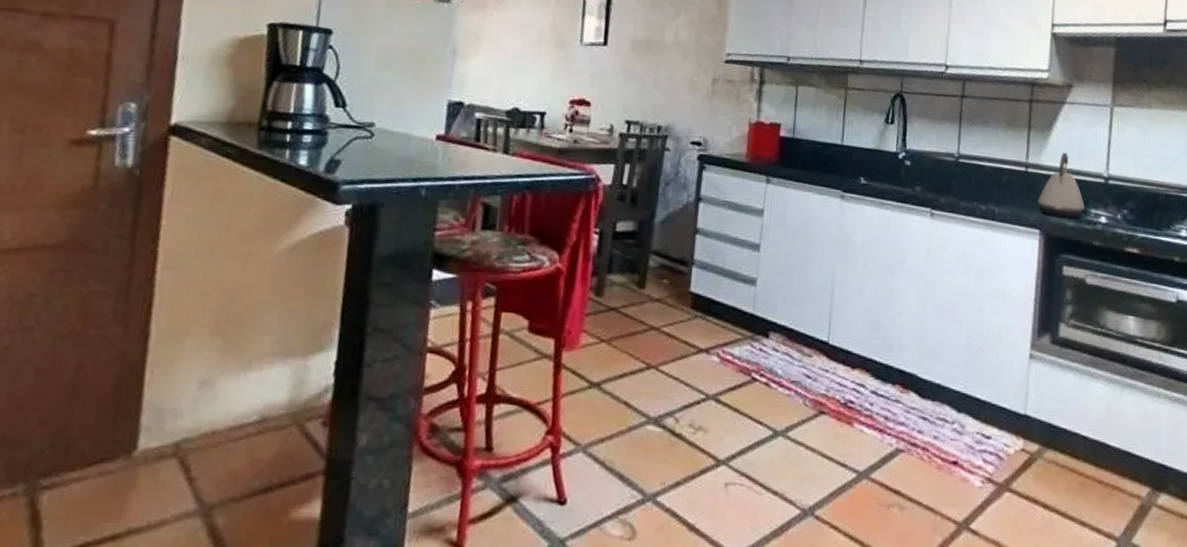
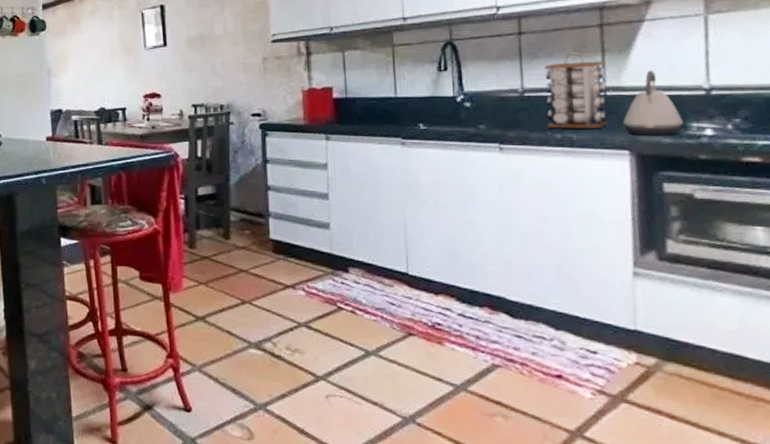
spice rack: none [975,123,1030,205] -> present [544,51,608,130]

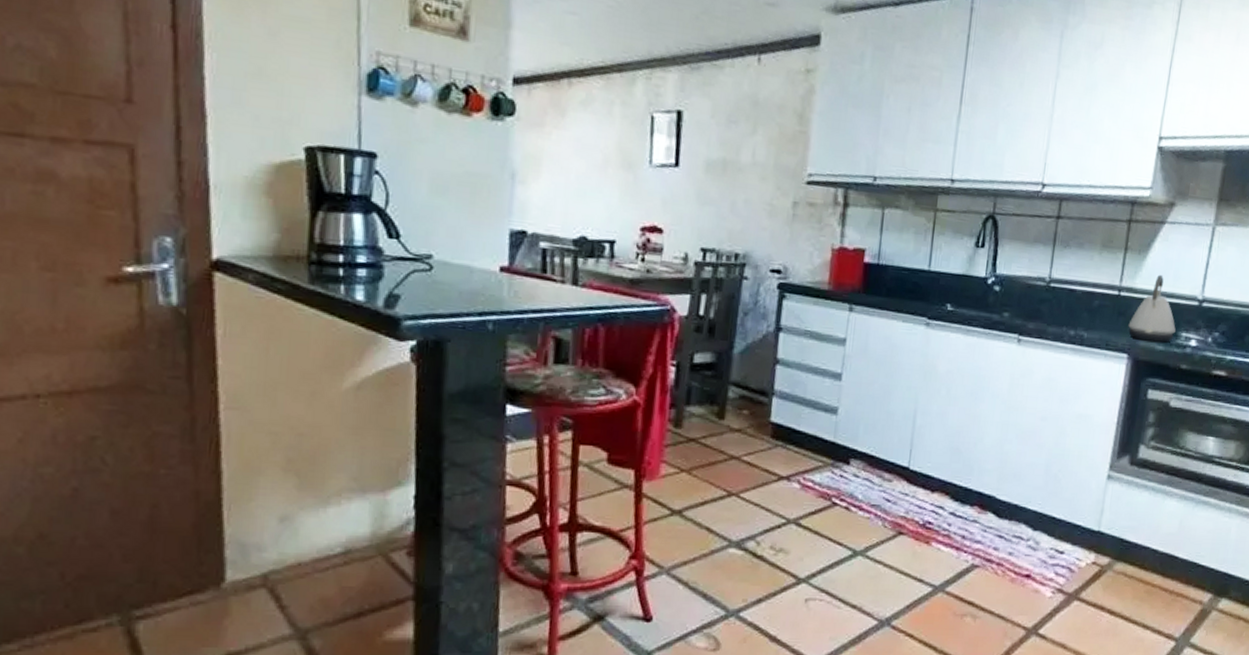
spice rack: present [544,51,608,130] -> none [1064,245,1126,329]

